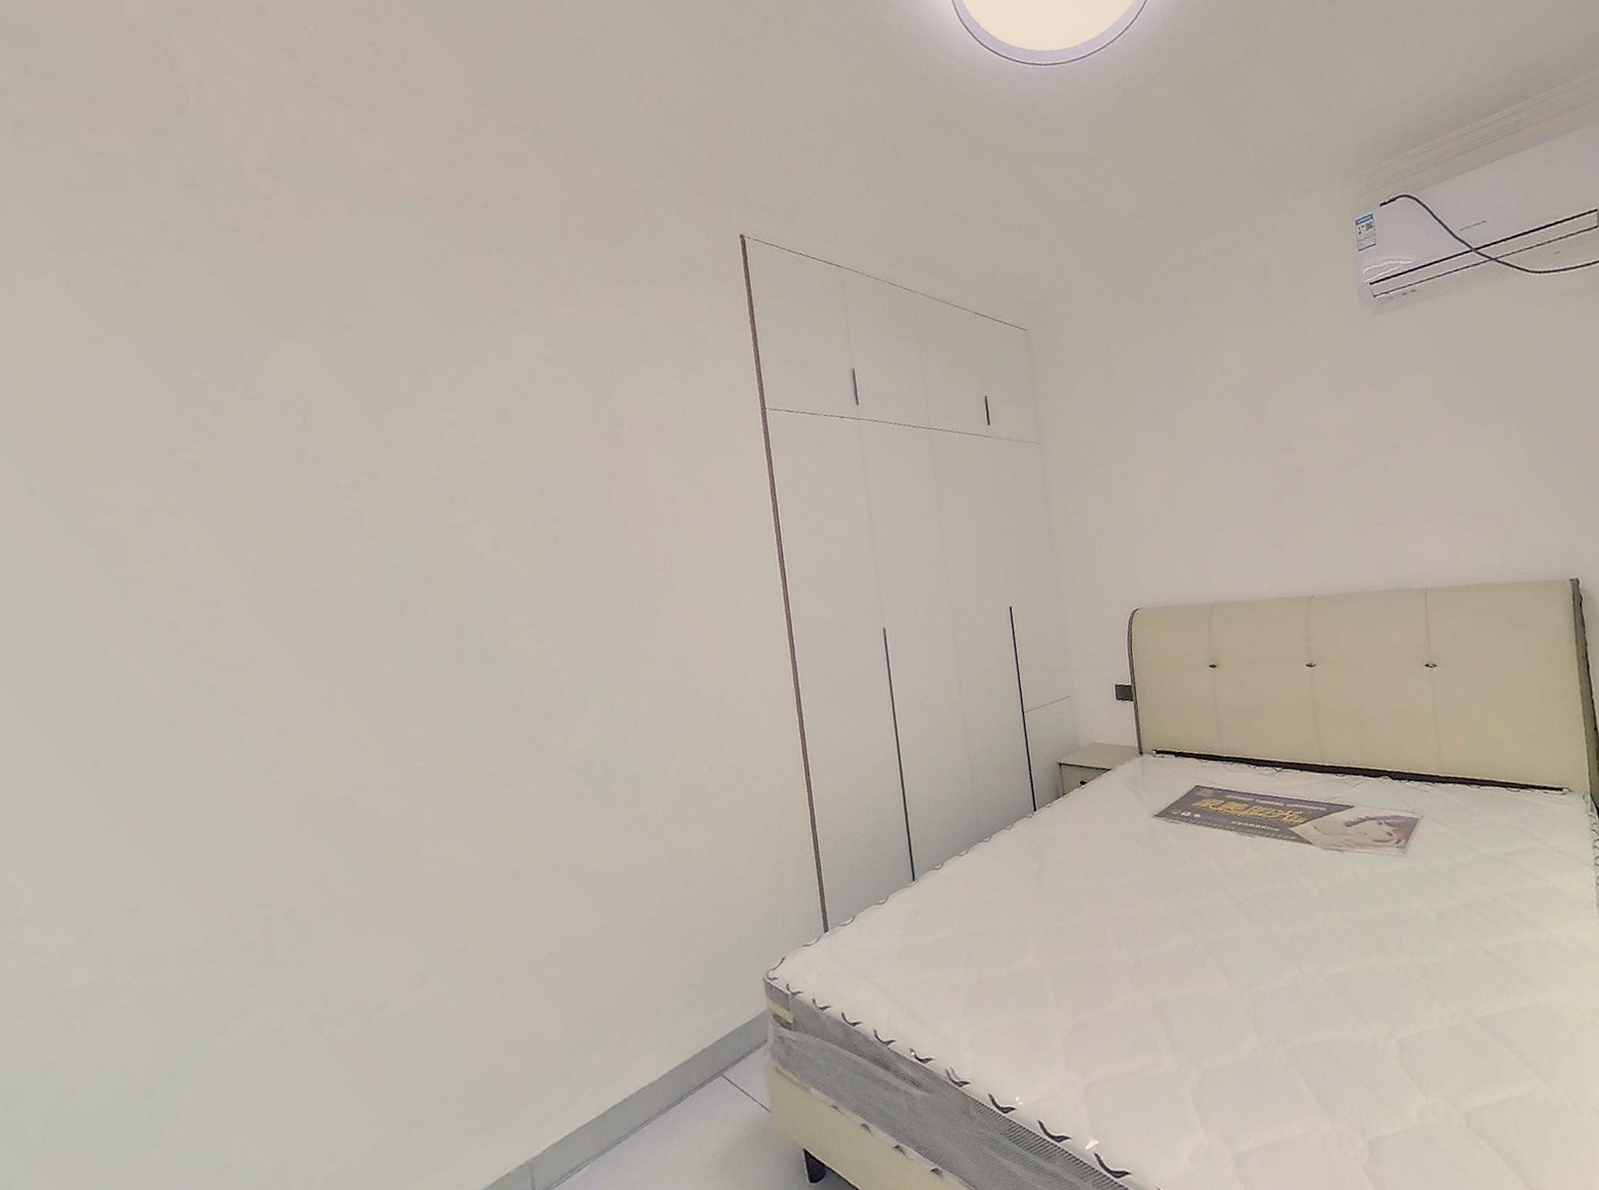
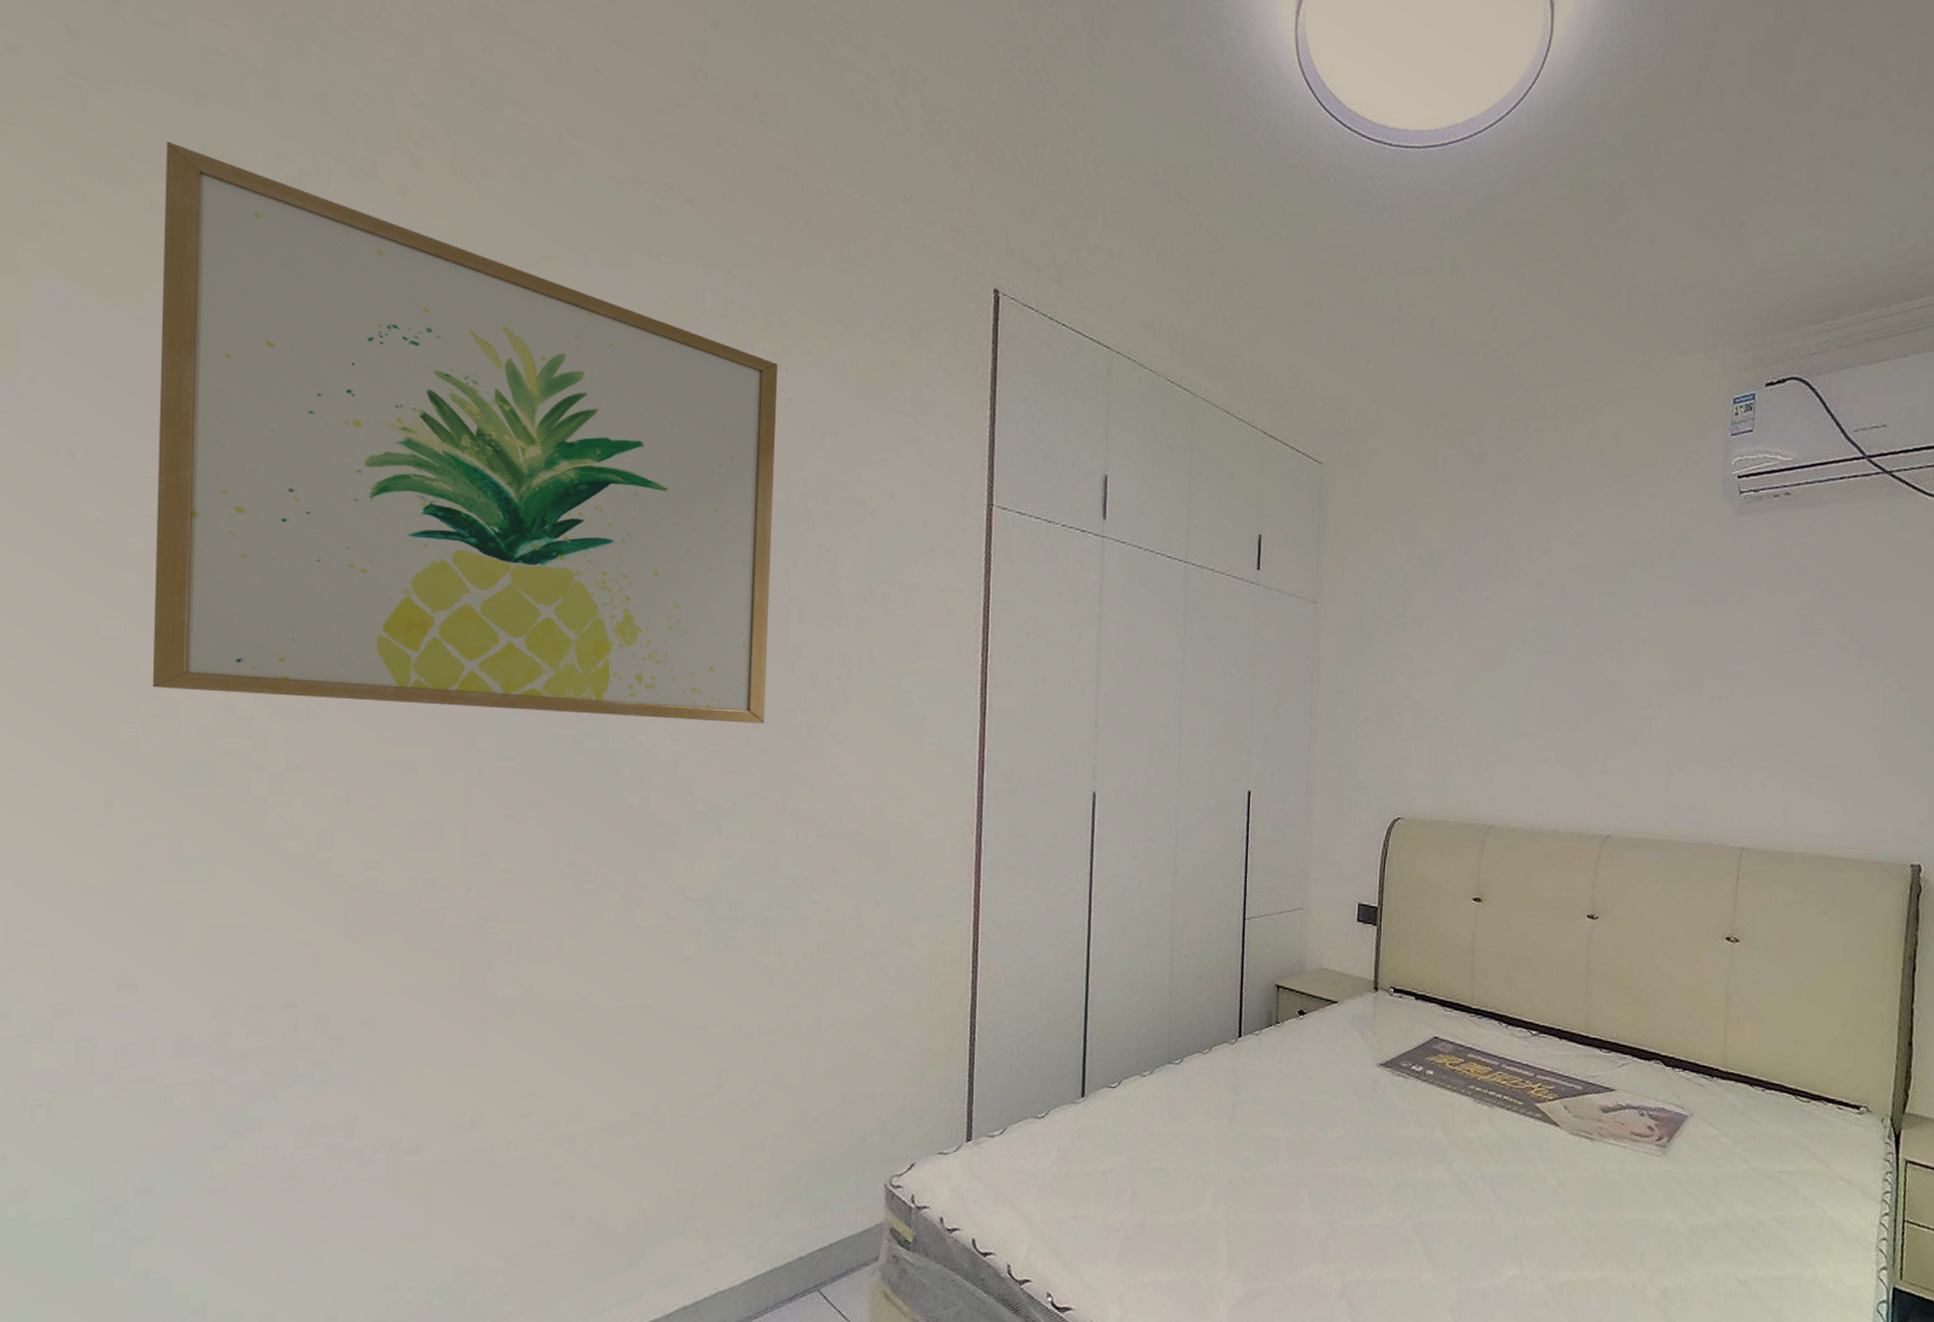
wall art: none [72,230,609,665] -> present [152,141,778,724]

